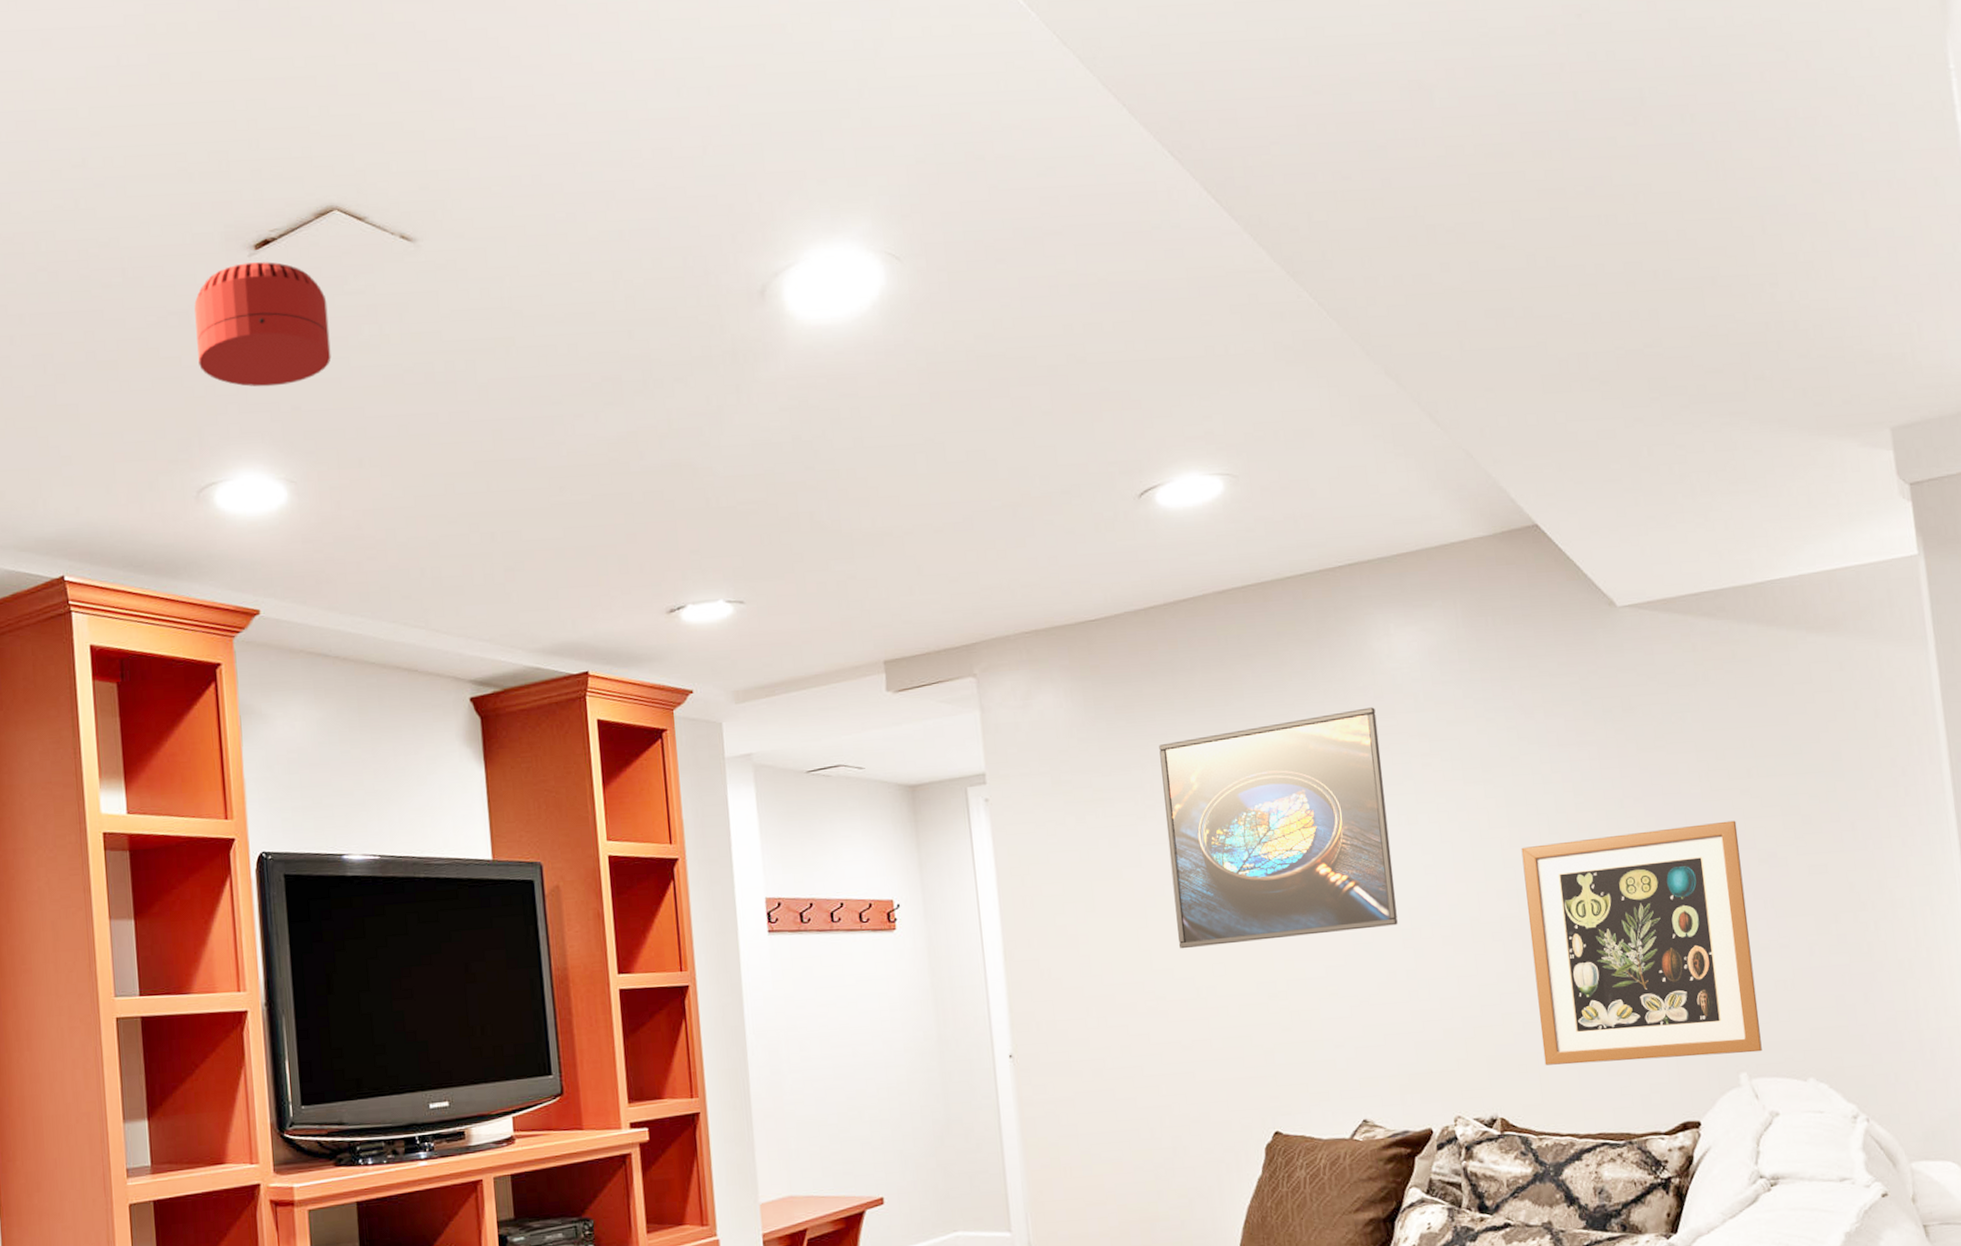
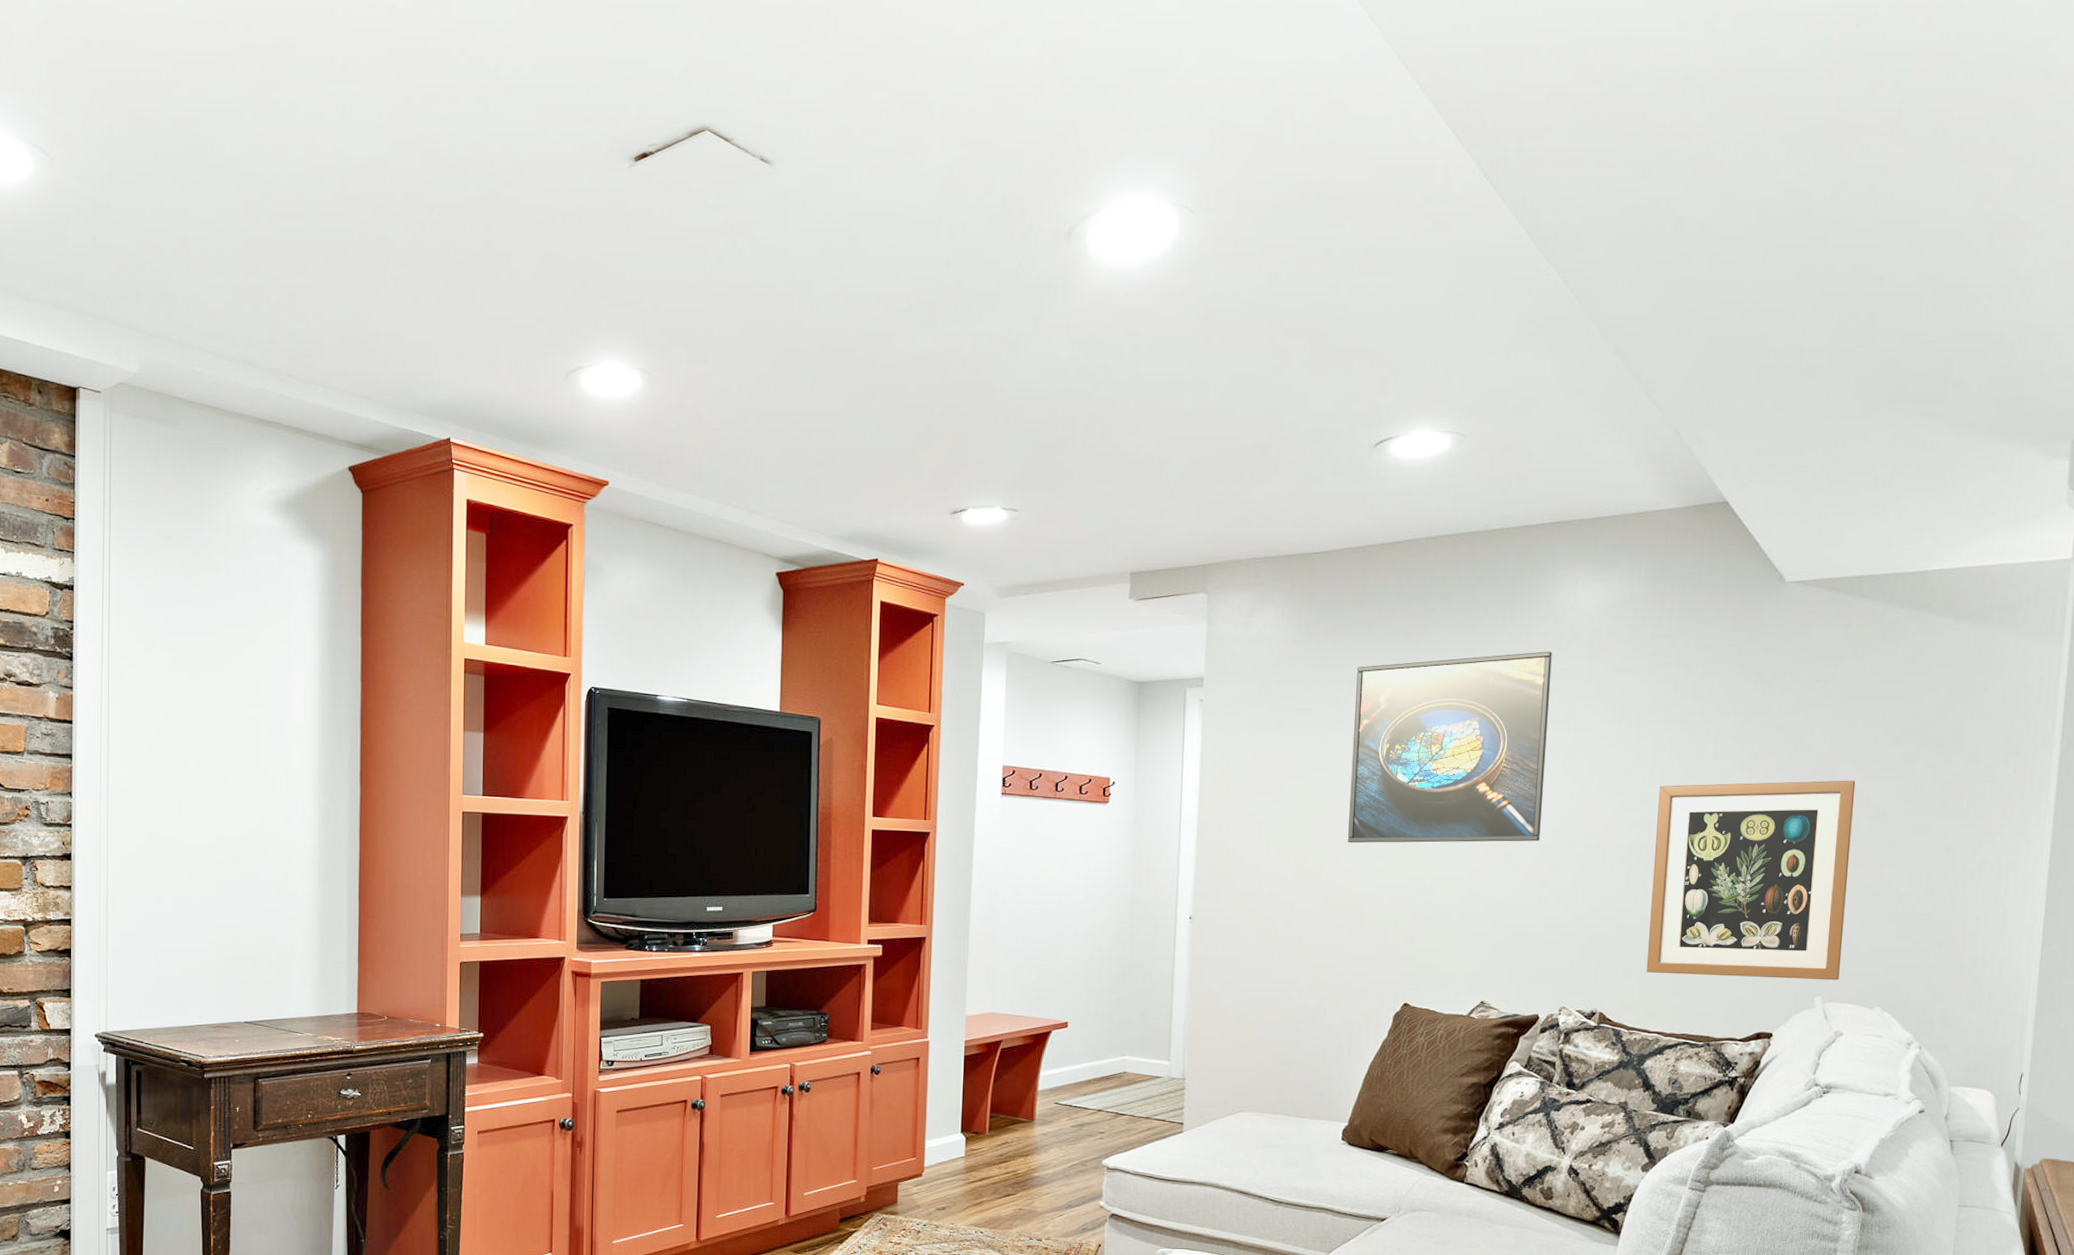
smoke detector: present [194,262,331,387] -> none [578,173,691,286]

